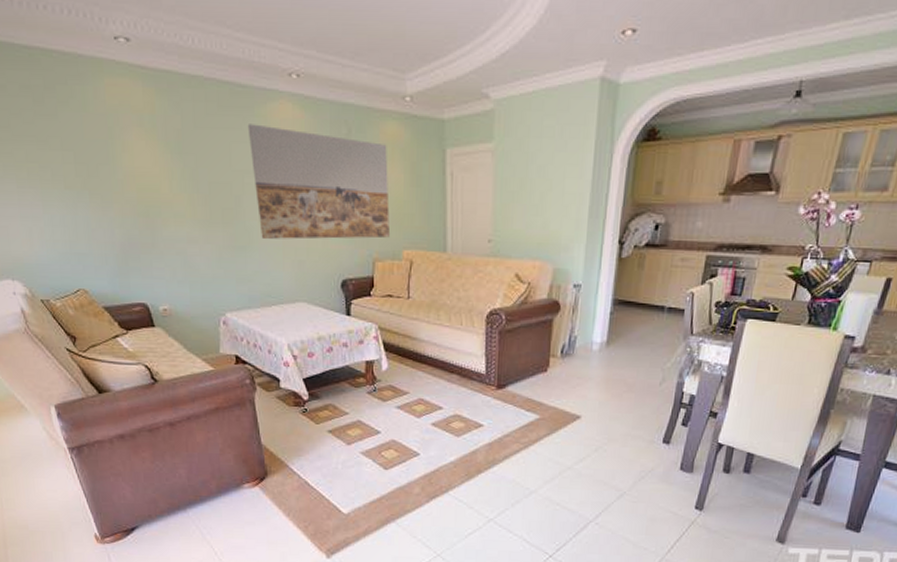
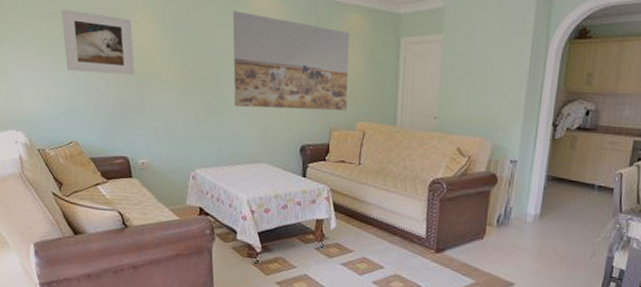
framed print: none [41,130,140,208] -> present [61,9,135,75]

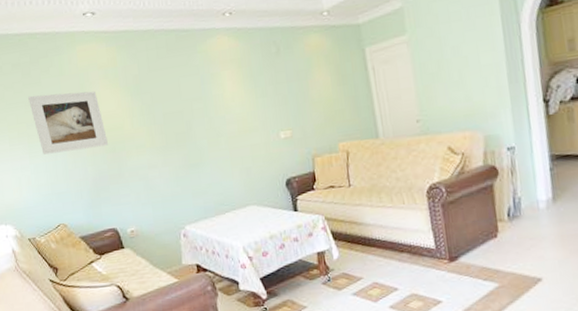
wall art: present [232,11,350,111] -> none [192,54,326,154]

